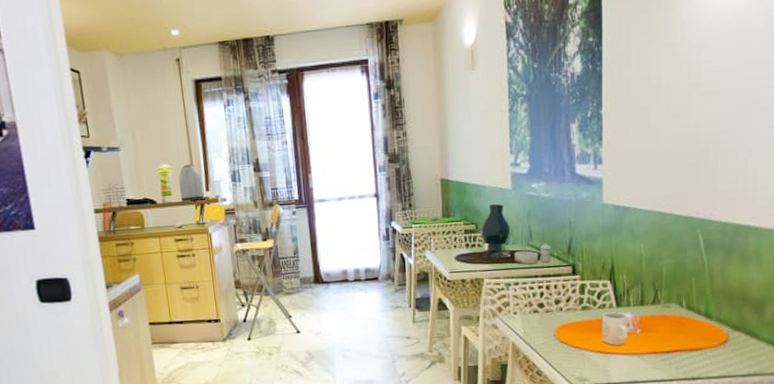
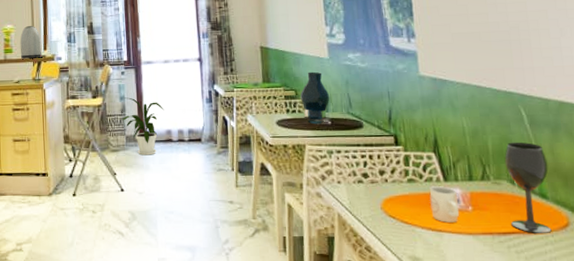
house plant: none [295,238,339,297] -> present [121,97,164,156]
sugar bowl: present [514,243,551,266] -> none [334,112,372,134]
wine glass: none [675,266,717,351] -> present [504,142,552,234]

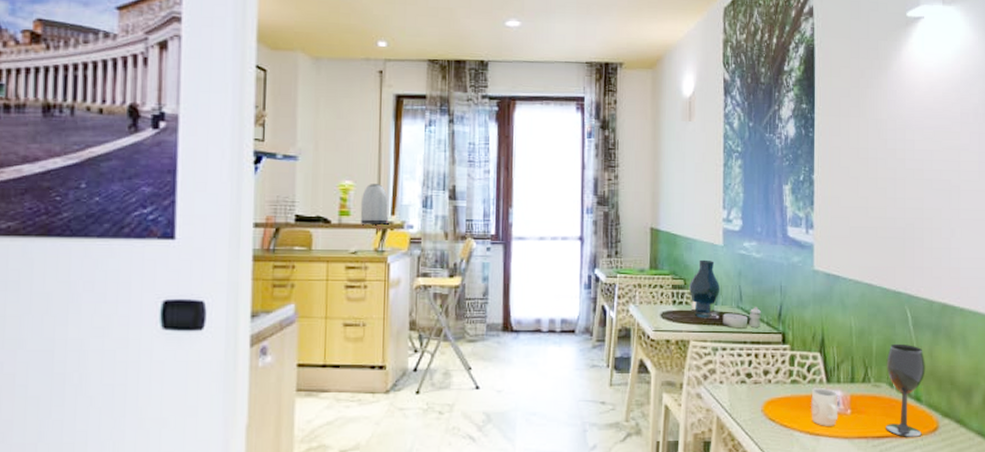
house plant: present [121,97,164,156] -> none [482,278,535,348]
sugar bowl: none [334,112,372,134] -> present [723,307,761,330]

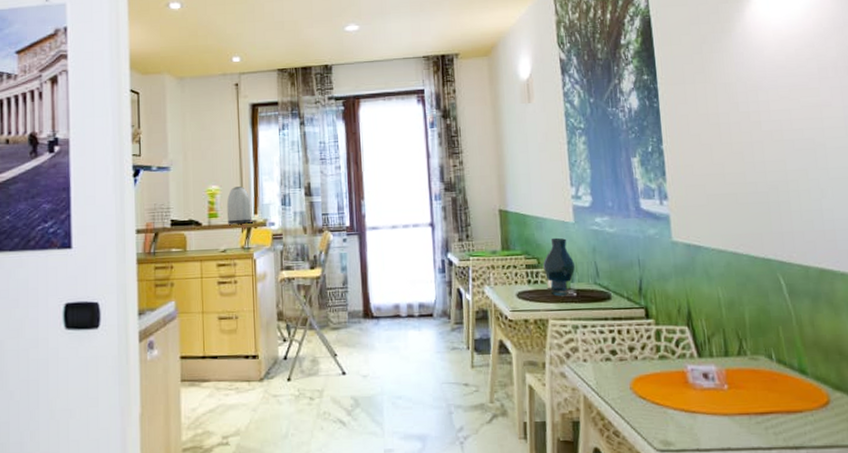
sugar bowl: present [723,307,761,330] -> none [580,282,621,306]
mug: present [810,387,839,426] -> none [682,362,715,403]
wine glass: present [886,343,926,438] -> none [762,313,812,414]

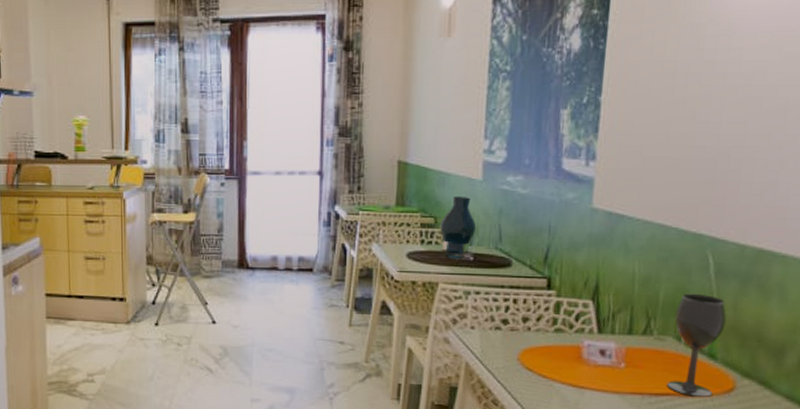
kettle: present [226,187,253,225] -> none [94,118,123,160]
wine glass: none [762,313,812,414] -> present [667,293,727,398]

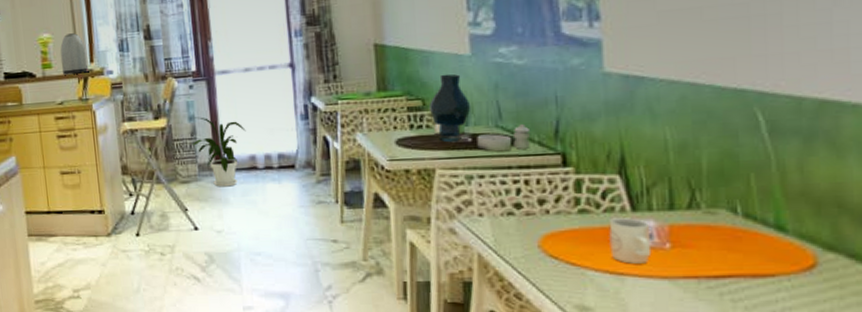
kettle: none [94,118,123,160] -> present [60,33,89,75]
house plant: none [217,214,271,285] -> present [192,117,246,187]
sugar bowl: none [477,248,524,273] -> present [477,124,530,153]
mug: none [575,337,611,379] -> present [608,216,652,264]
wine glass: present [667,293,727,398] -> none [725,157,792,278]

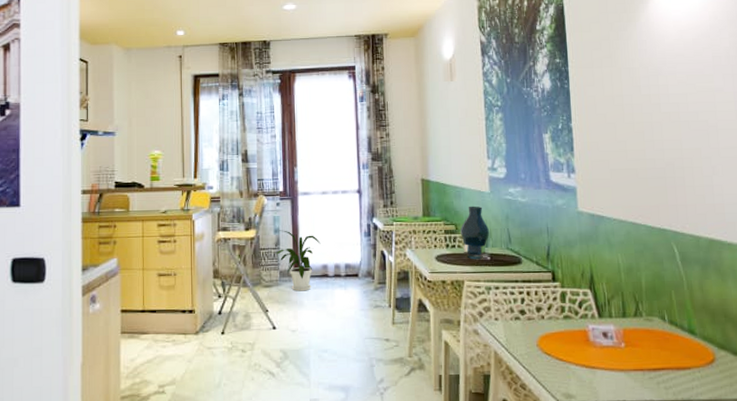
kettle: present [60,33,89,75] -> none [168,152,192,187]
sugar bowl: present [477,124,530,153] -> none [494,248,531,270]
mug: present [608,216,652,264] -> none [584,322,613,359]

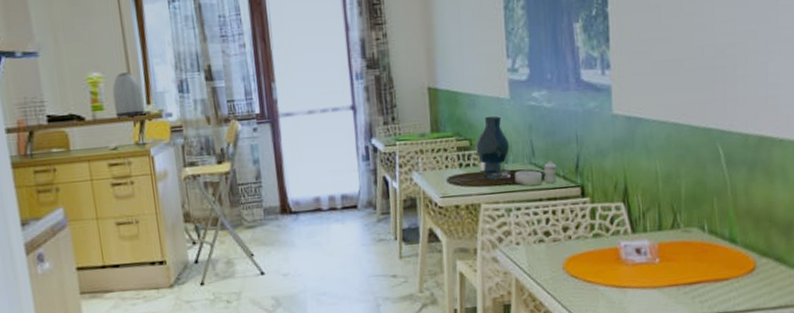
kettle: none [168,152,192,187] -> present [112,72,146,118]
house plant: present [275,230,321,292] -> none [256,160,310,231]
sugar bowl: none [494,248,531,270] -> present [514,161,557,187]

